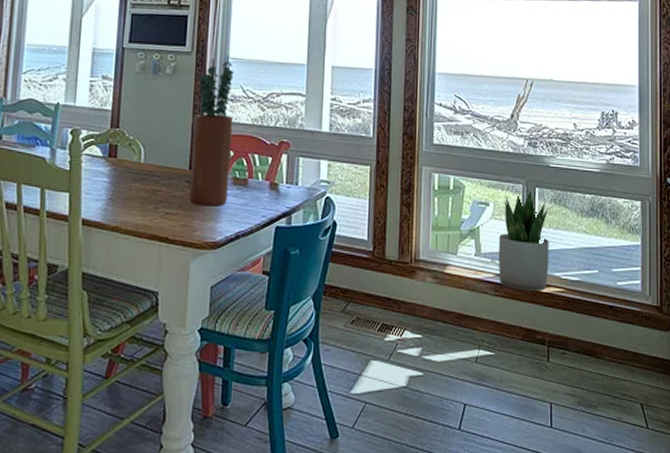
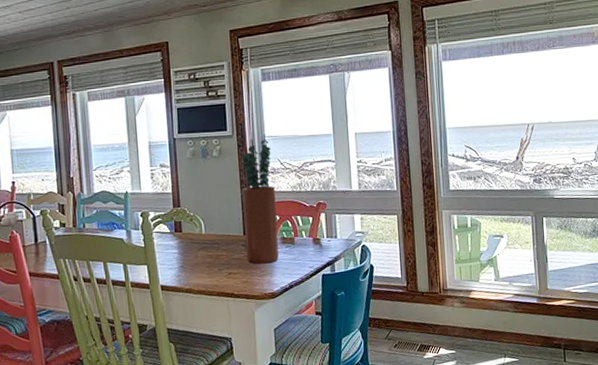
planter: present [498,191,549,292] -> none [514,221,560,306]

